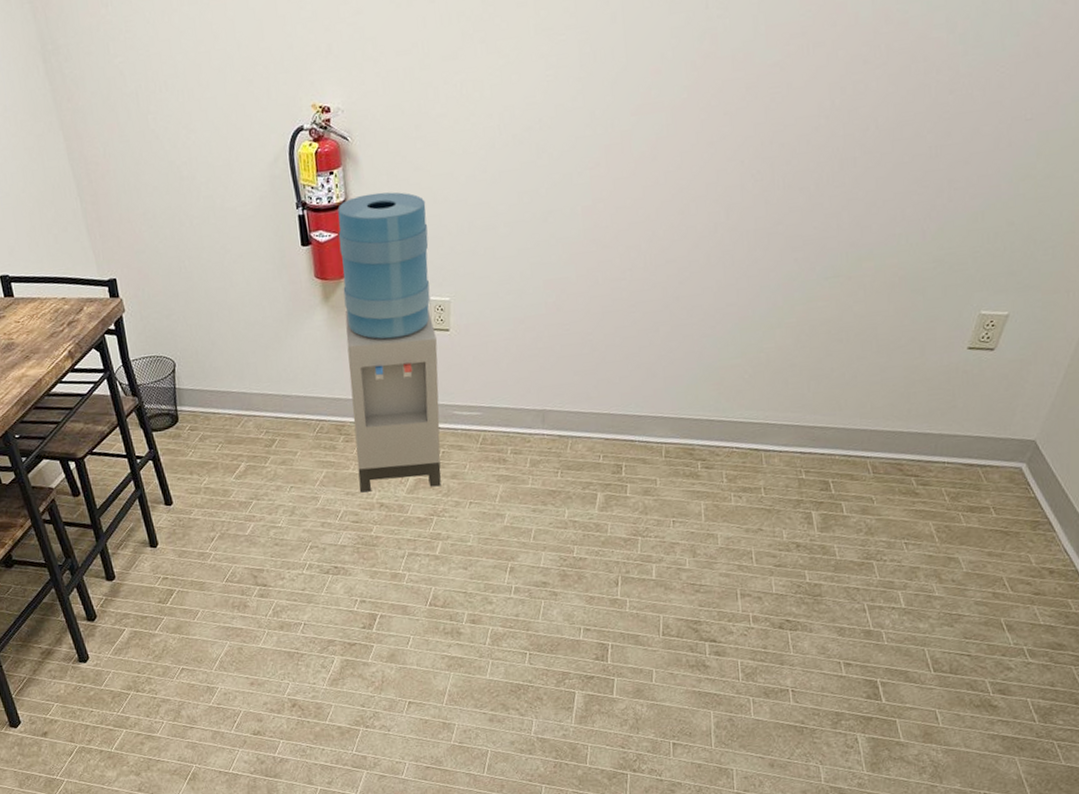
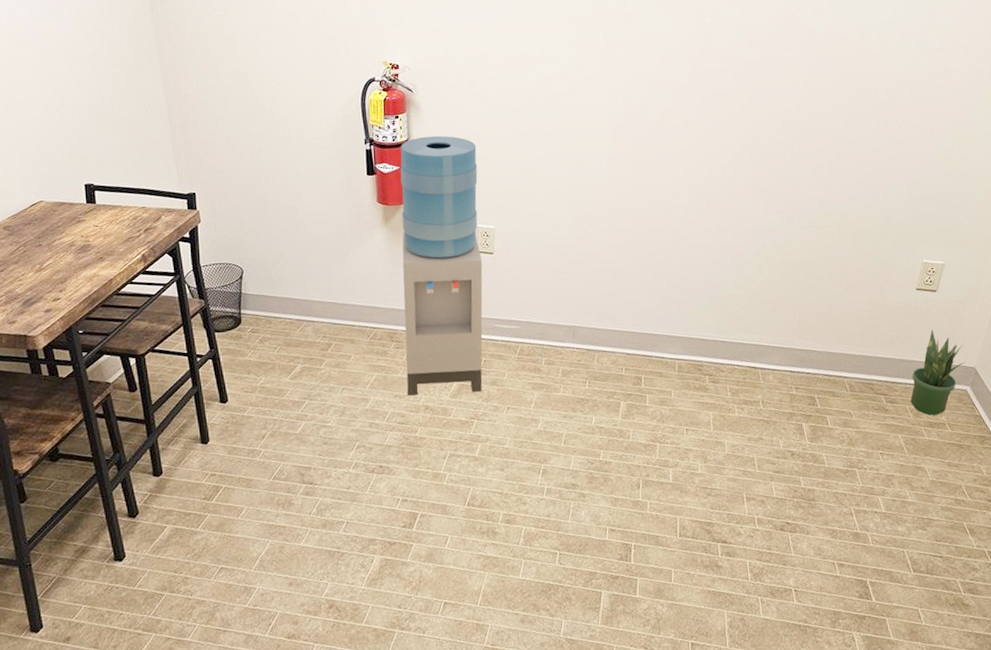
planter: none [948,397,1023,499] -> present [910,330,965,415]

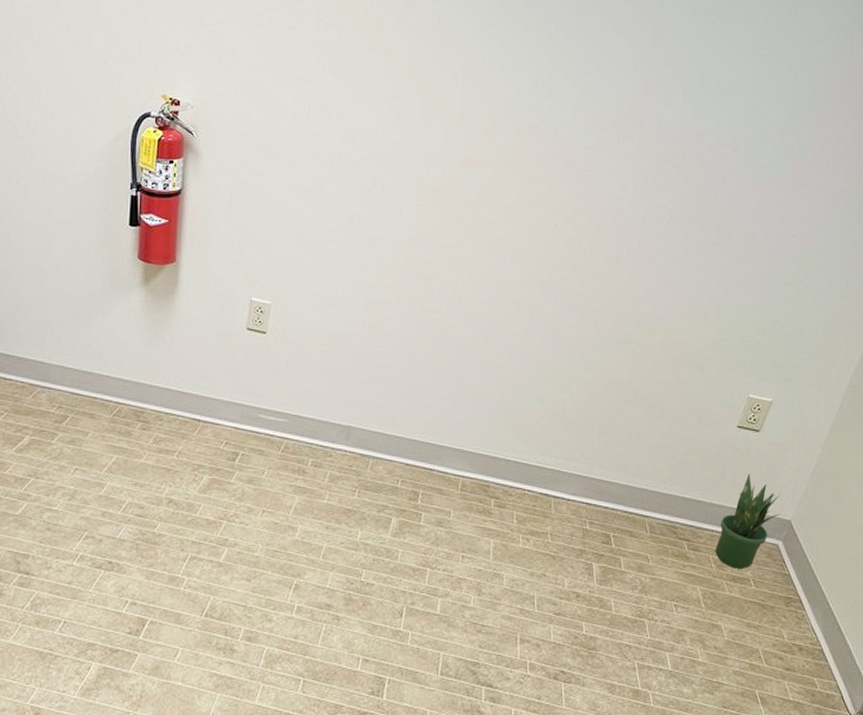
water cooler: present [400,135,483,396] -> none [150,188,260,490]

